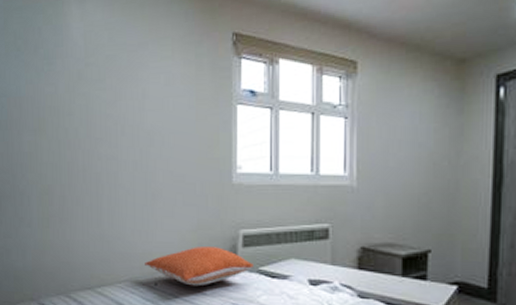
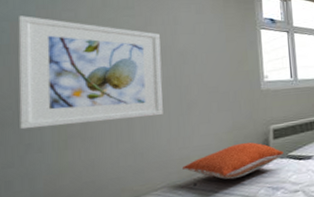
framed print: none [13,91,129,204] -> present [18,16,163,130]

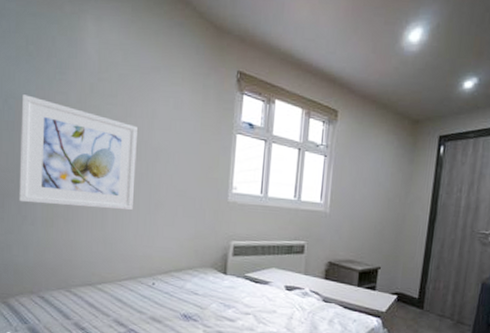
pillow: present [183,142,284,180] -> none [144,253,241,287]

